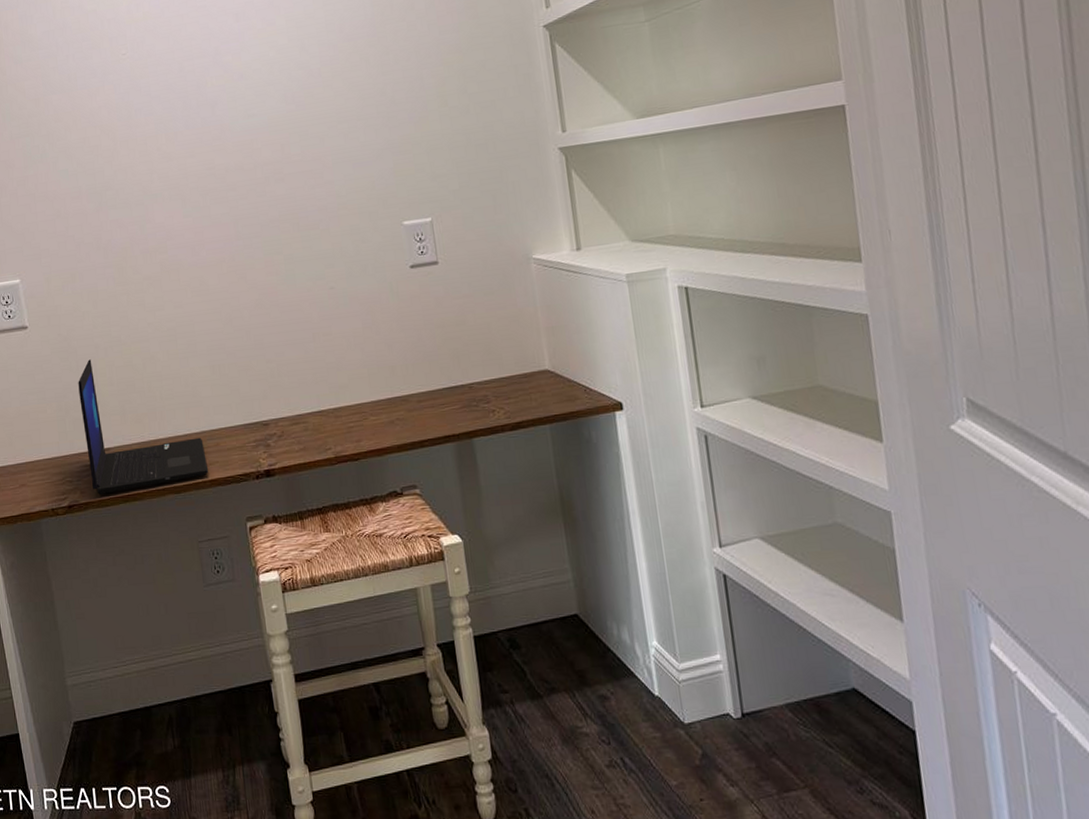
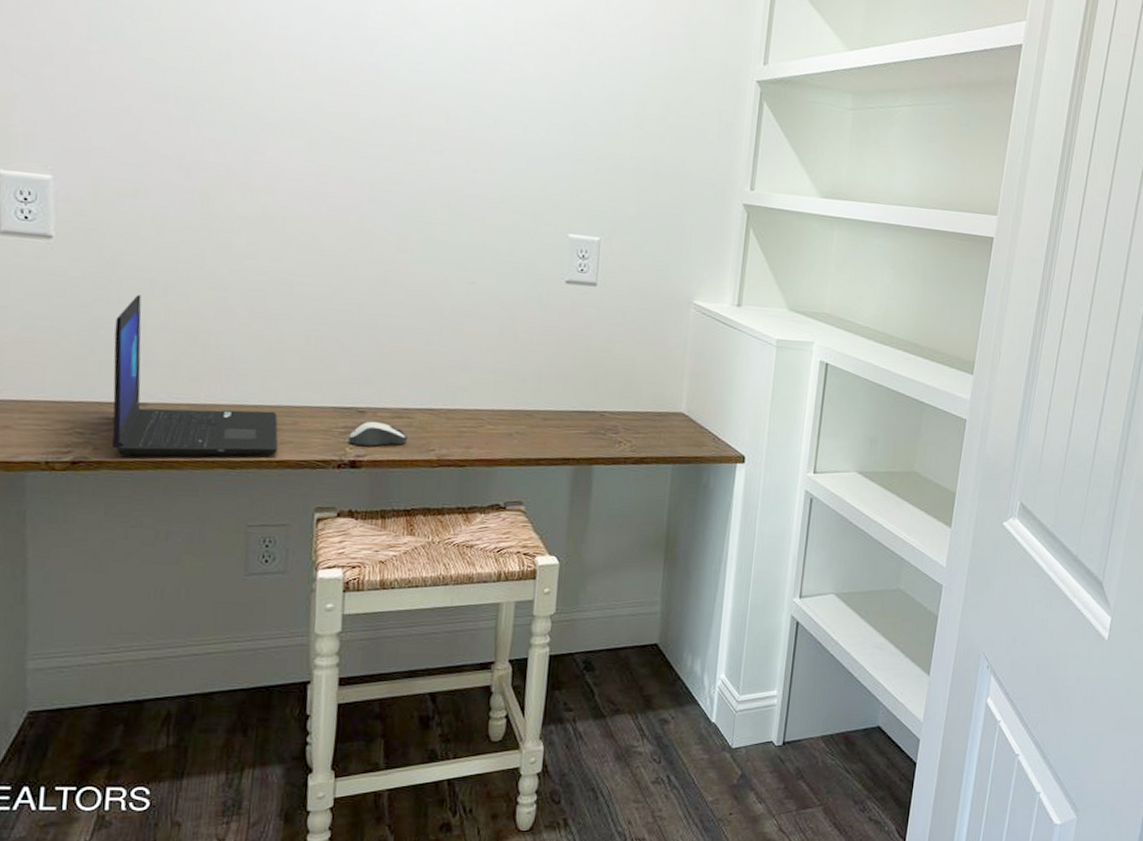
computer mouse: none [260,431,307,456] -> present [348,421,408,446]

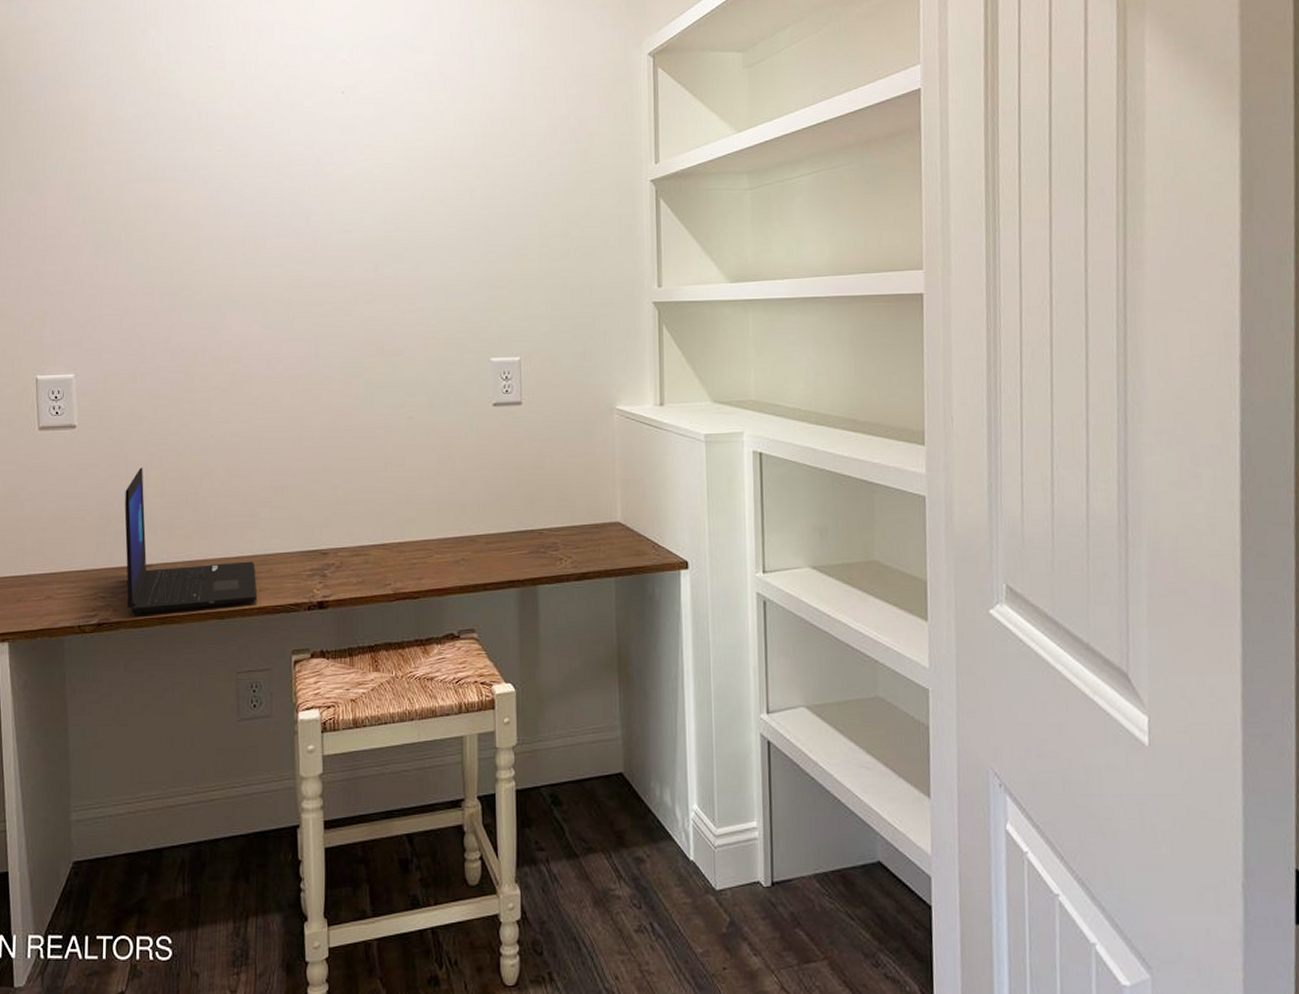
computer mouse: present [348,421,408,446] -> none [315,561,366,586]

